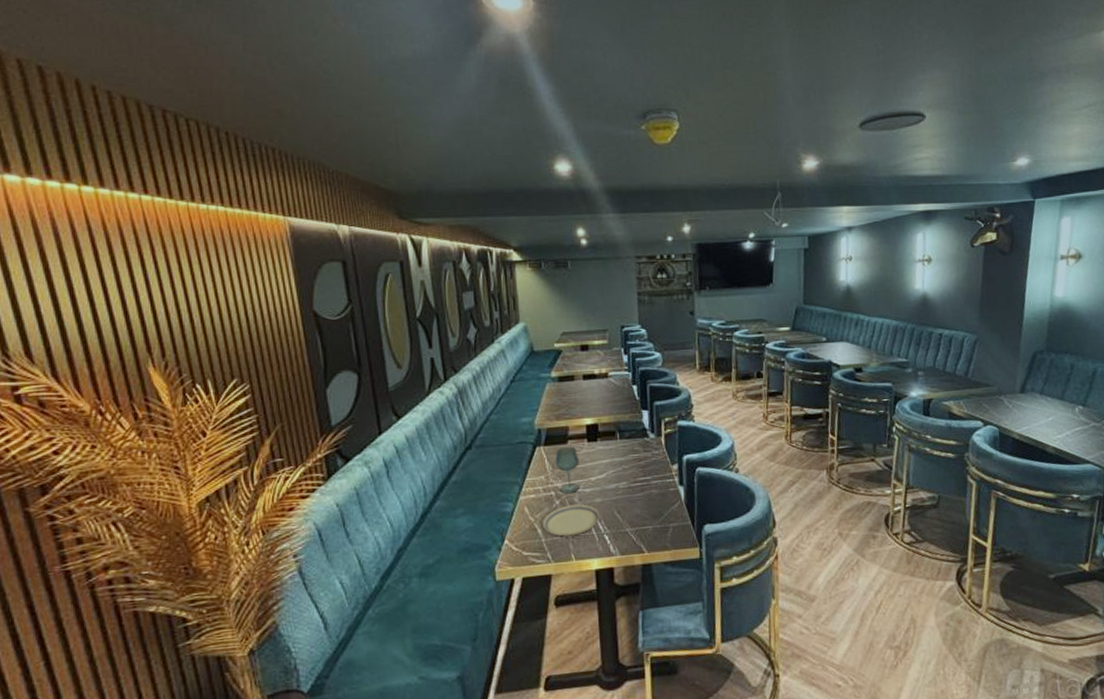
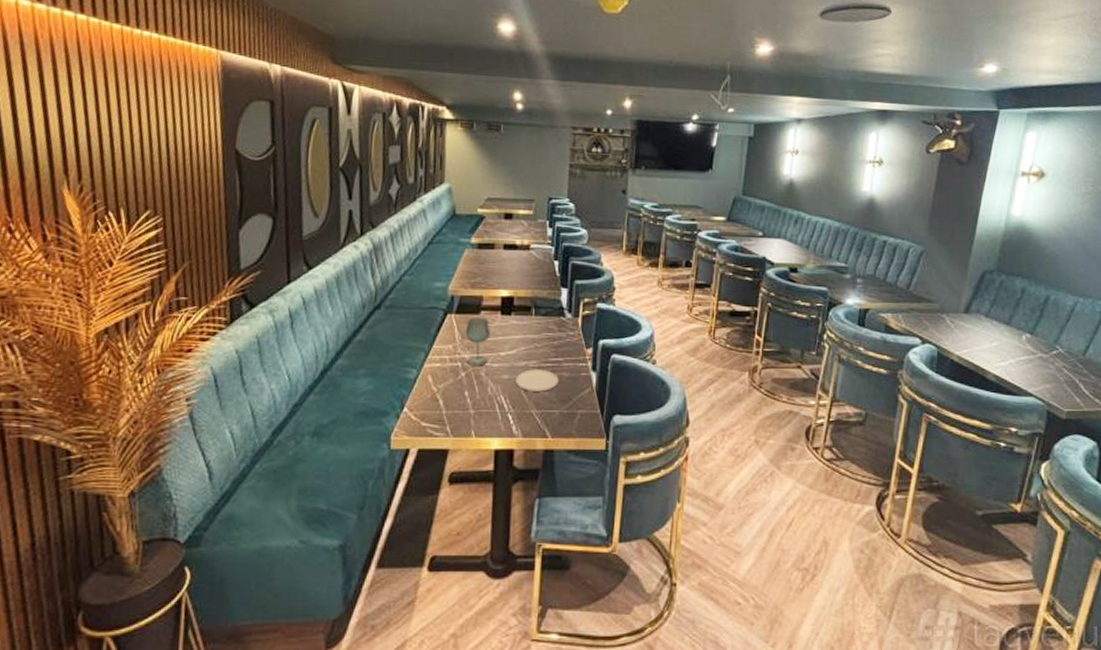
plate: present [543,504,601,537] -> none [445,378,507,411]
plate: none [608,489,649,512] -> present [515,369,559,392]

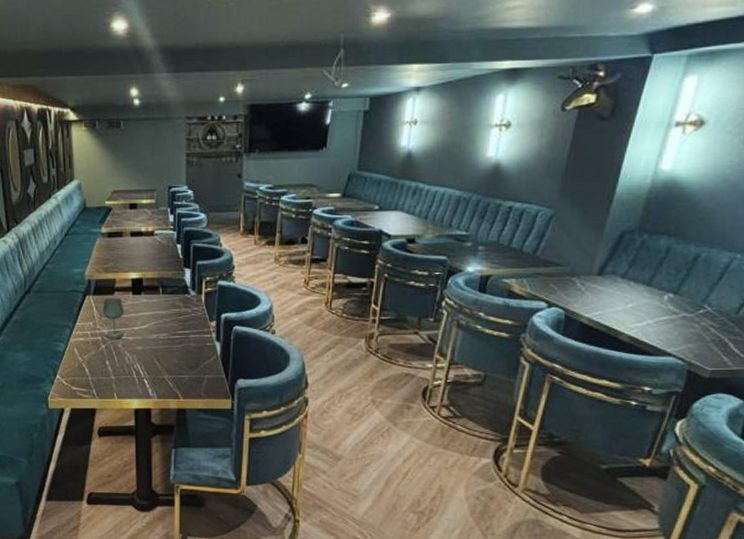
plate: present [515,369,559,392] -> none [149,341,187,360]

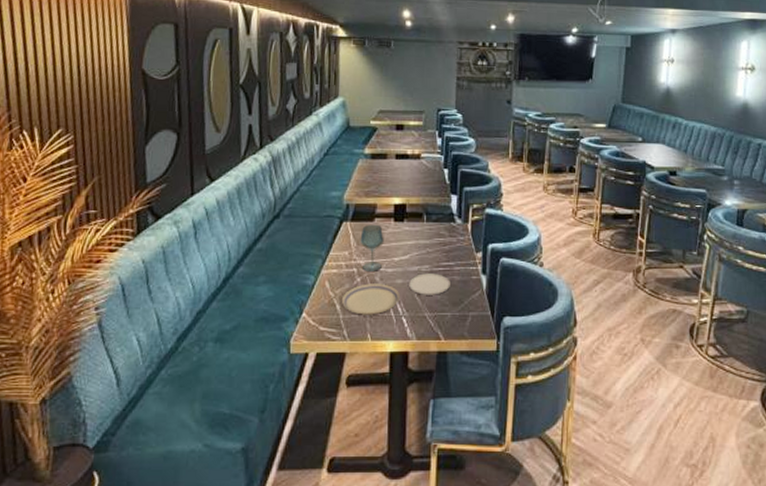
plate: none [90,350,142,377] -> present [342,284,401,315]
plate: none [149,341,187,360] -> present [409,273,450,295]

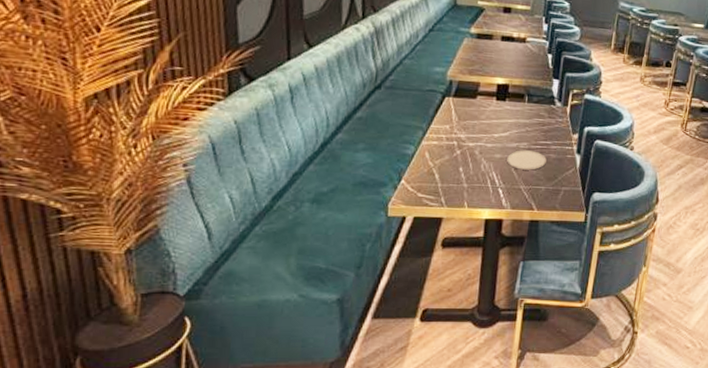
plate: present [342,284,401,315] -> none [441,156,498,186]
wine glass: present [360,224,384,273] -> none [461,101,486,146]

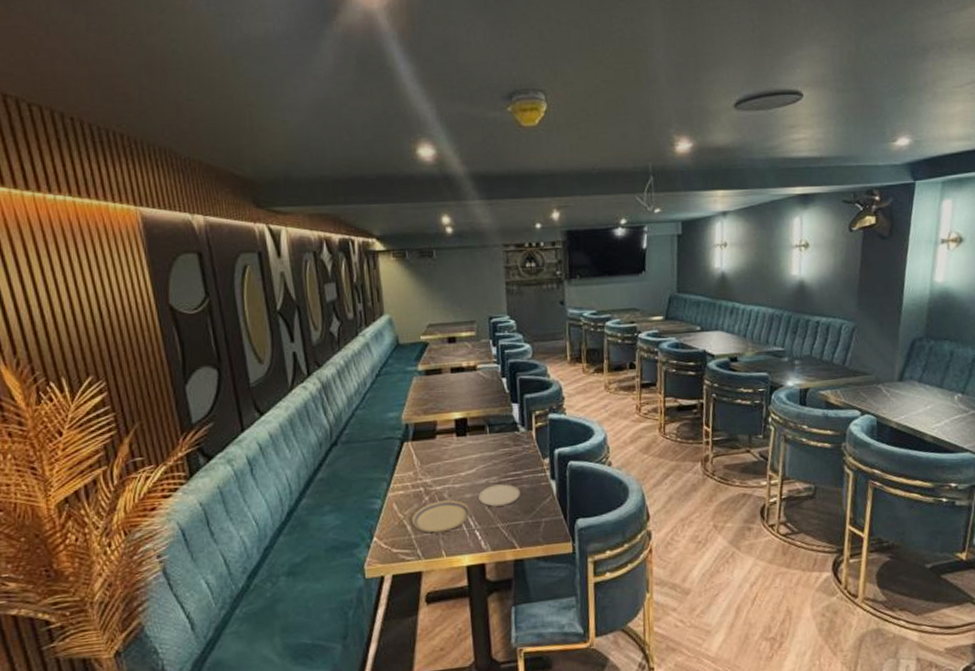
plate: none [441,156,498,186] -> present [412,500,471,533]

